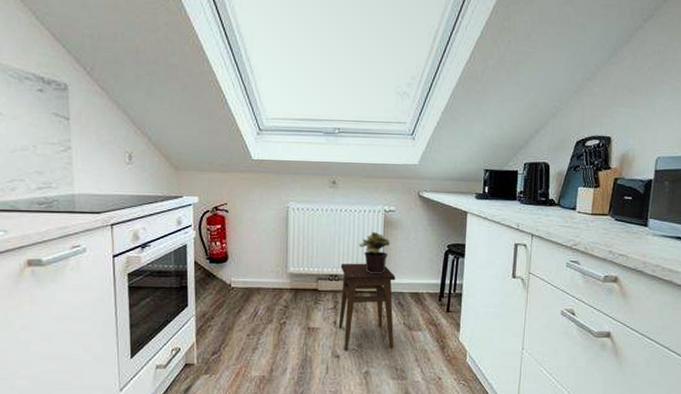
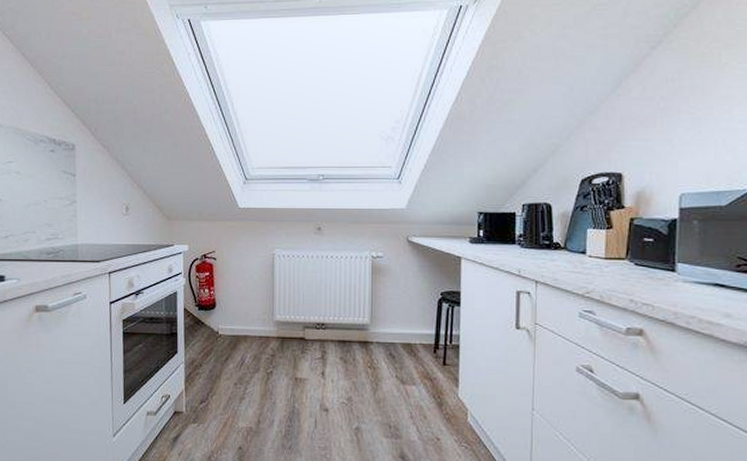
stool: present [338,263,396,351] -> none [326,311,386,404]
potted plant: present [358,231,391,275] -> none [345,278,379,323]

